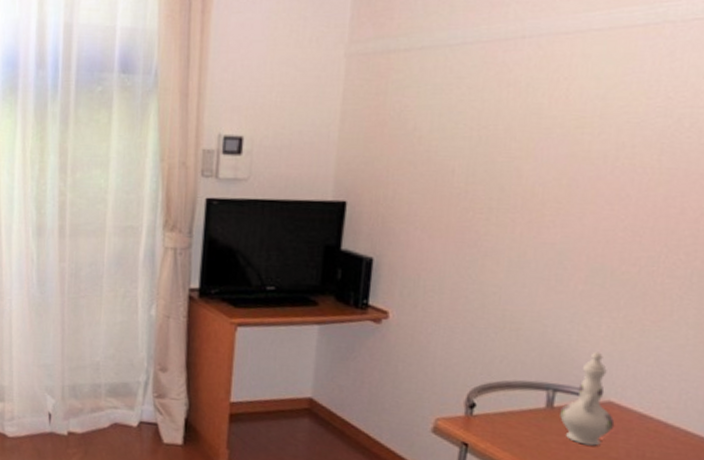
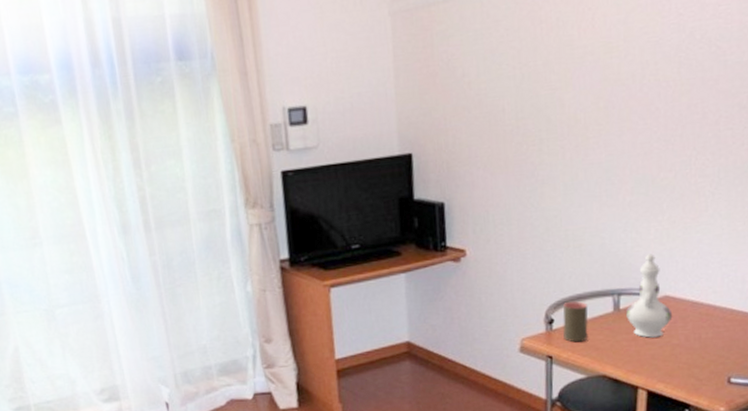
cup: none [484,388,518,435] -> present [563,301,589,343]

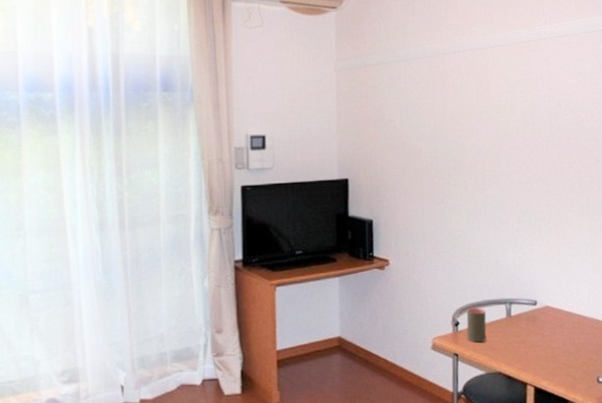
ewer: present [625,253,673,338] -> none [515,271,553,341]

